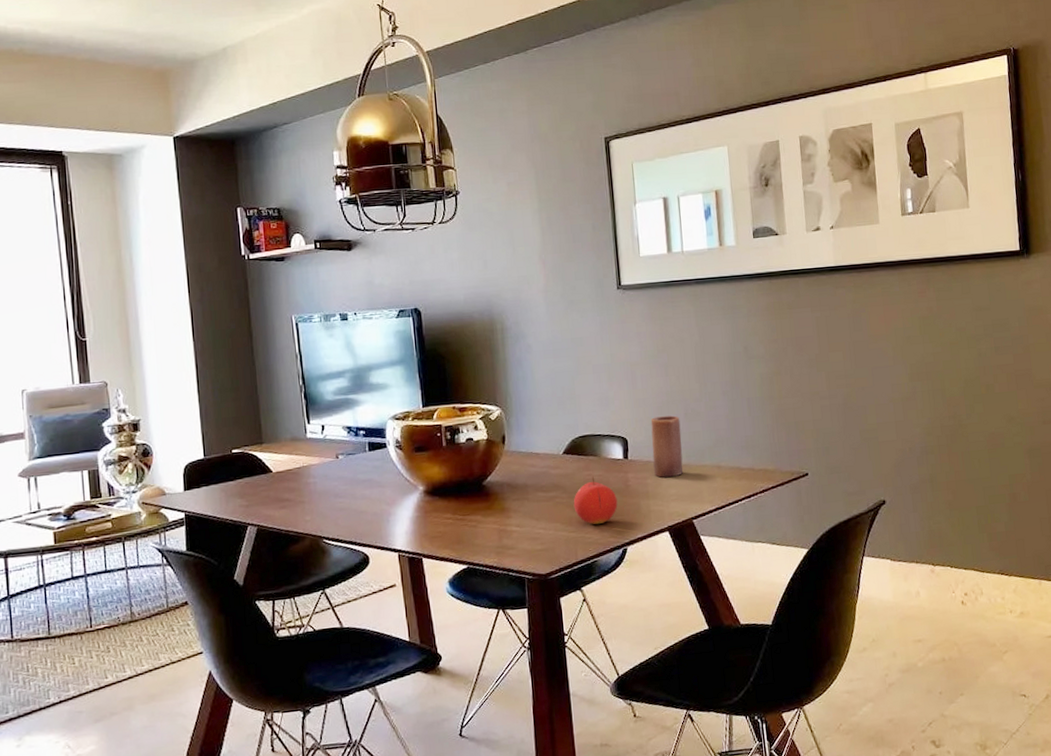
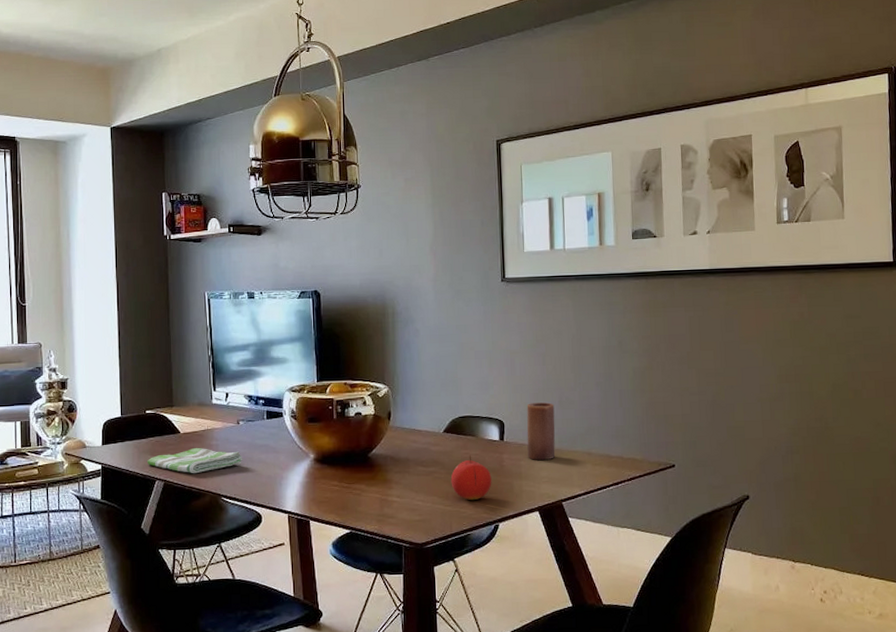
dish towel: none [237,486,345,516] -> present [147,447,243,474]

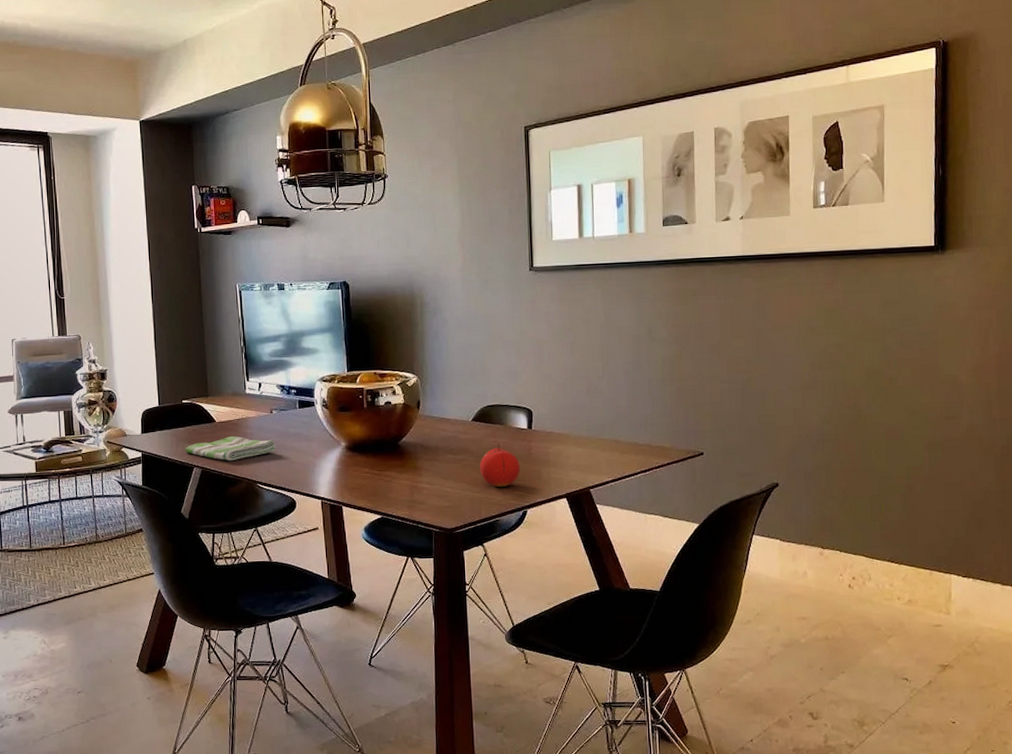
candle: present [526,402,555,460] -> none [555,391,583,448]

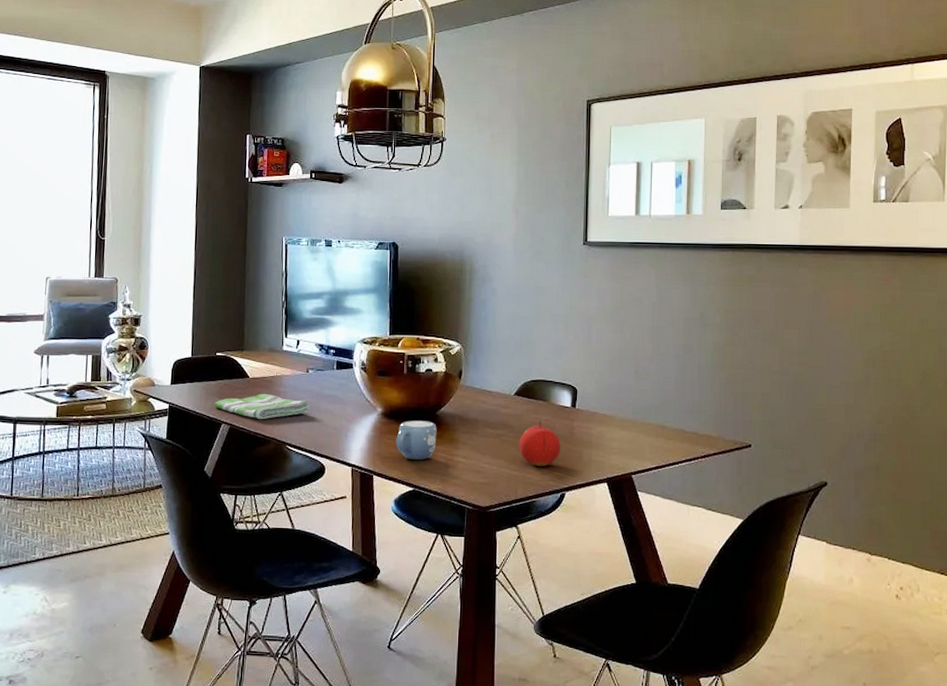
mug: none [361,451,401,489] -> present [396,420,437,460]

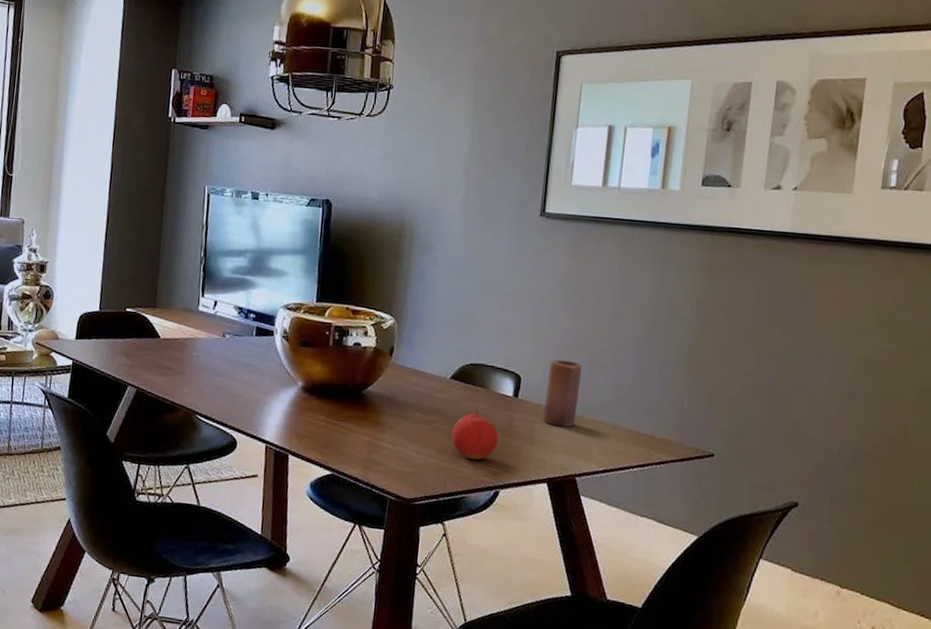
dish towel: present [214,393,310,420] -> none [121,356,225,385]
mug: present [396,420,437,460] -> none [315,397,362,442]
candle: none [599,371,630,430] -> present [543,359,582,427]

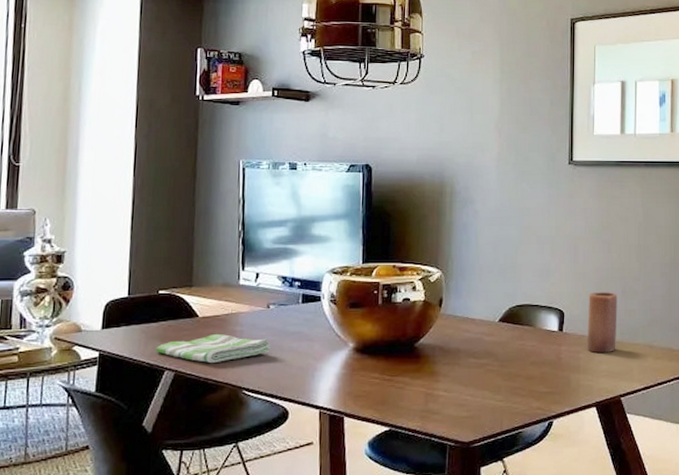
dish towel: none [121,356,225,385] -> present [156,333,271,364]
fruit: present [451,408,499,460] -> none [504,346,548,396]

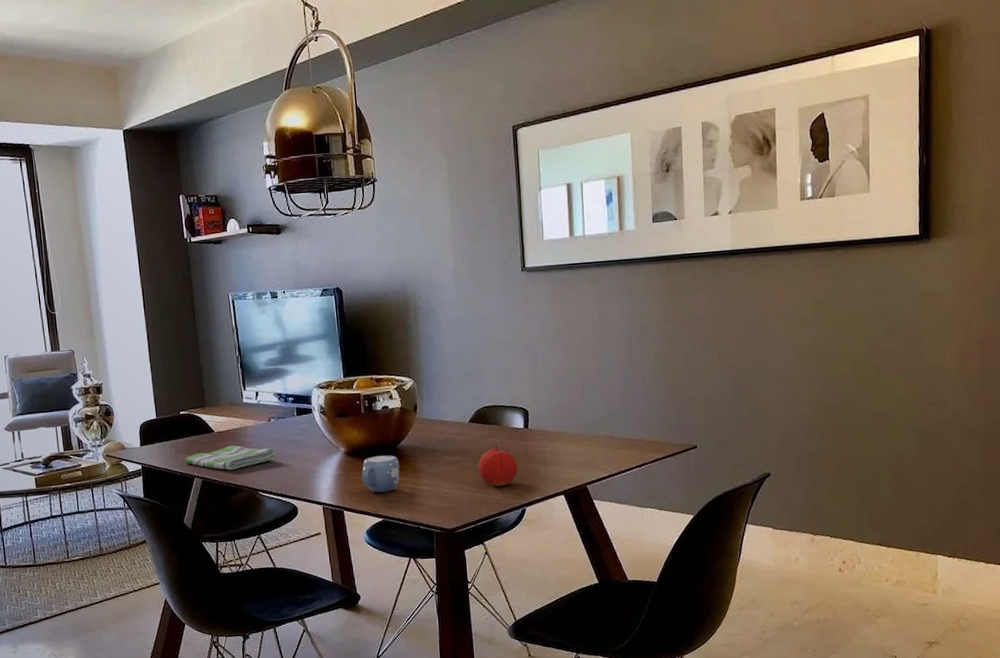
mug: none [370,354,416,397] -> present [361,455,400,493]
fruit: none [504,346,548,396] -> present [477,443,518,487]
candle: present [587,292,617,353] -> none [550,389,579,446]

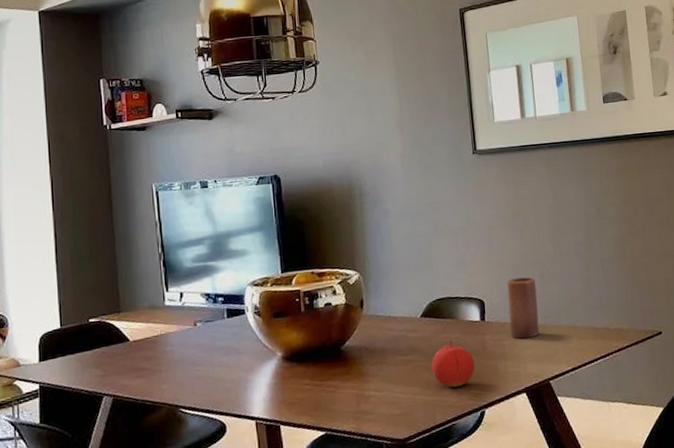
dish towel: present [185,445,277,471] -> none [93,355,203,386]
mug: present [361,455,400,493] -> none [300,357,345,402]
candle: none [550,389,579,446] -> present [507,277,540,339]

